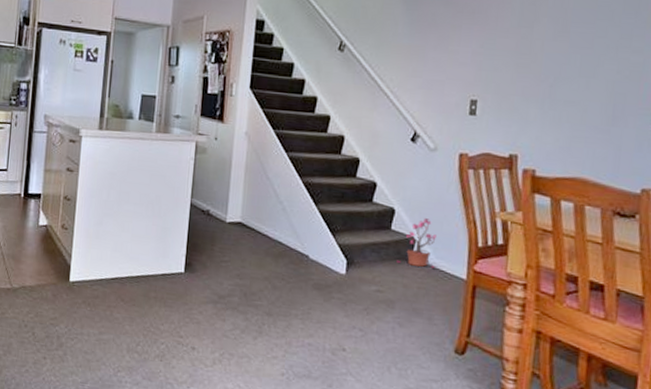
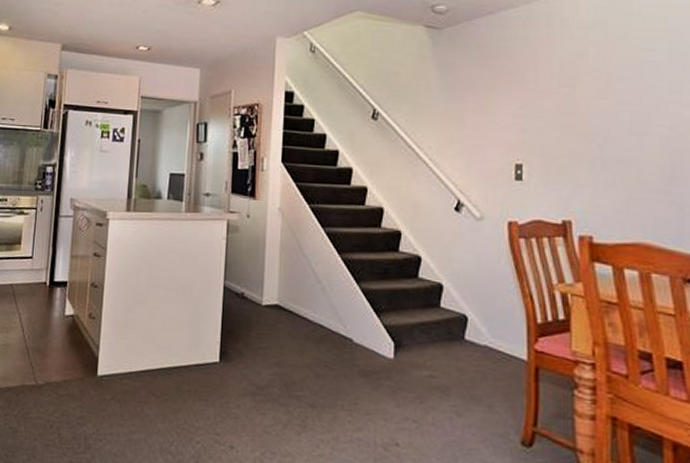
potted plant: present [395,218,437,268] -> none [447,293,492,349]

